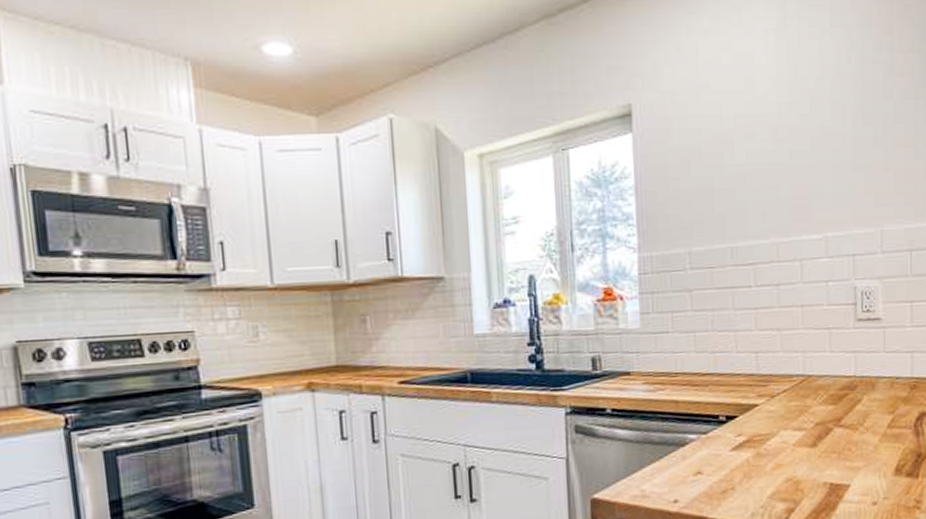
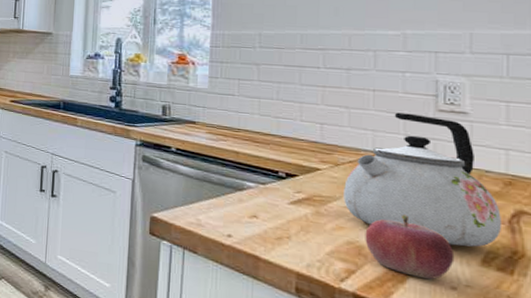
kettle: none [780,327,909,461] -> present [344,112,501,247]
fruit: none [801,438,874,501] -> present [365,214,455,279]

